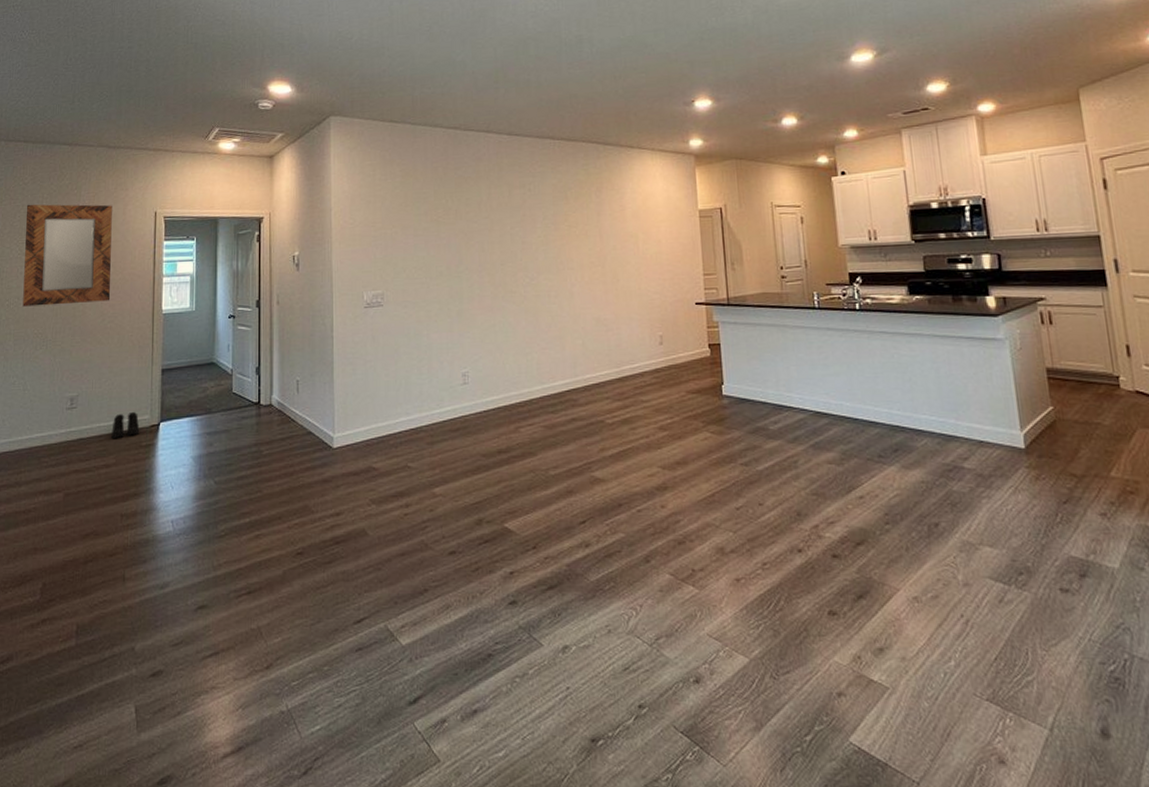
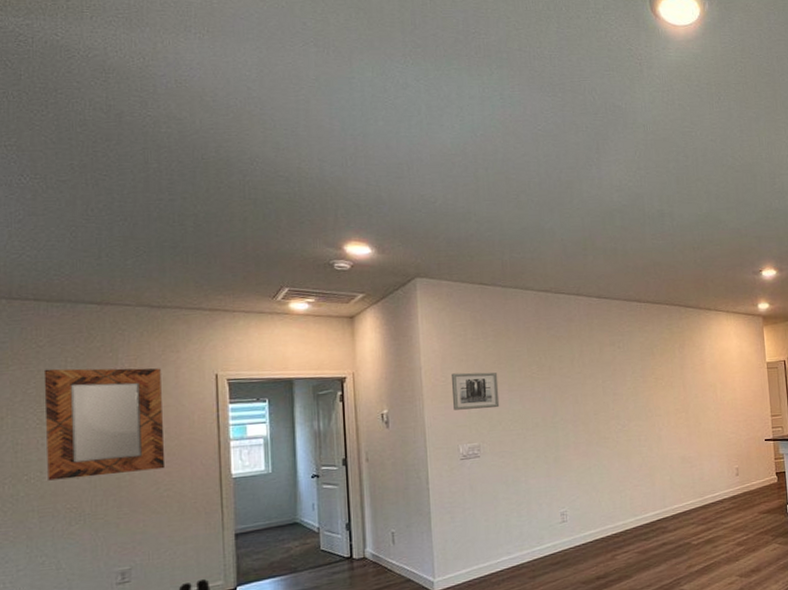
wall art: none [358,215,405,255] -> present [450,372,500,410]

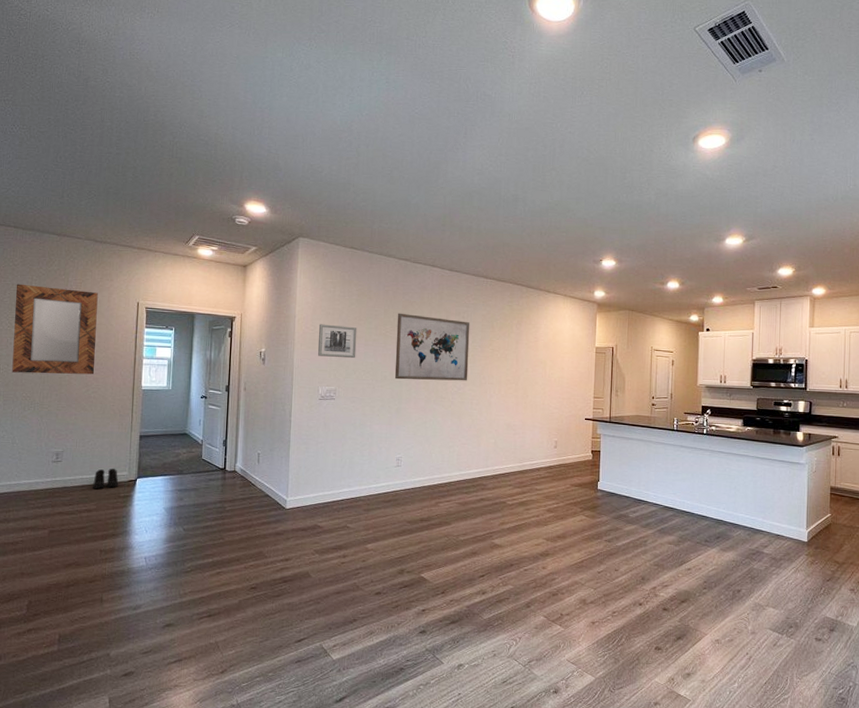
wall art: none [543,350,632,425] -> present [394,313,470,381]

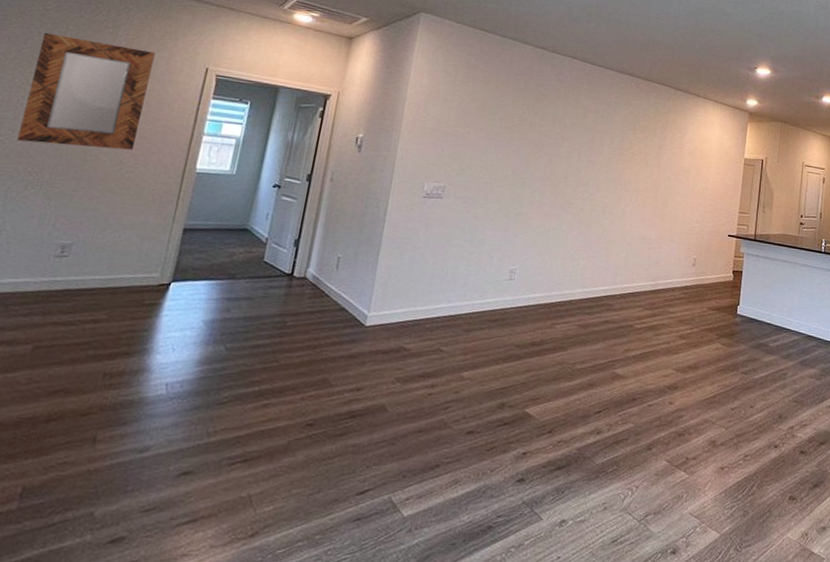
boots: present [93,468,119,489] -> none [107,267,146,294]
wall art: present [318,324,357,359] -> none [428,111,479,153]
wall art: present [394,313,470,381] -> none [517,105,610,187]

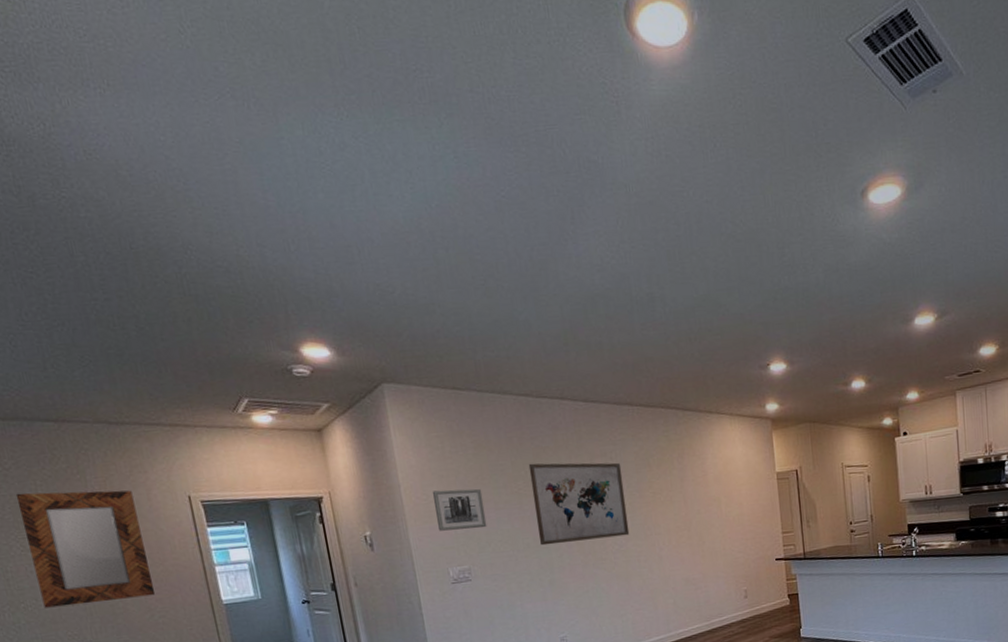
wall art: none [428,111,479,153] -> present [432,488,487,531]
wall art: none [517,105,610,187] -> present [528,462,630,546]

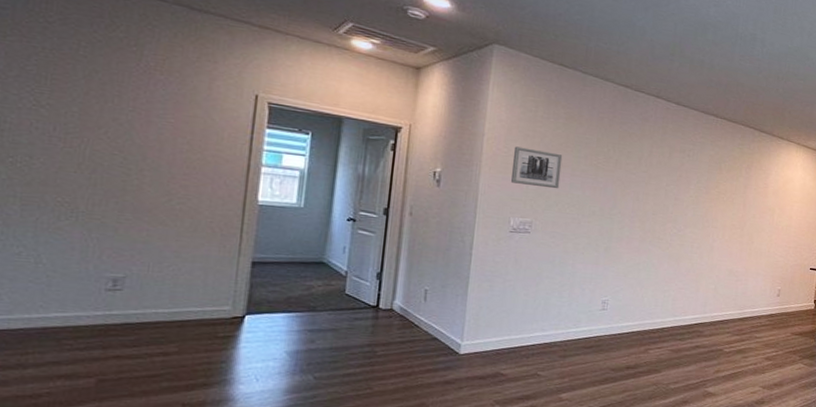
home mirror: present [15,490,156,608] -> none [38,48,192,181]
wall art: present [528,462,630,546] -> none [605,143,696,223]

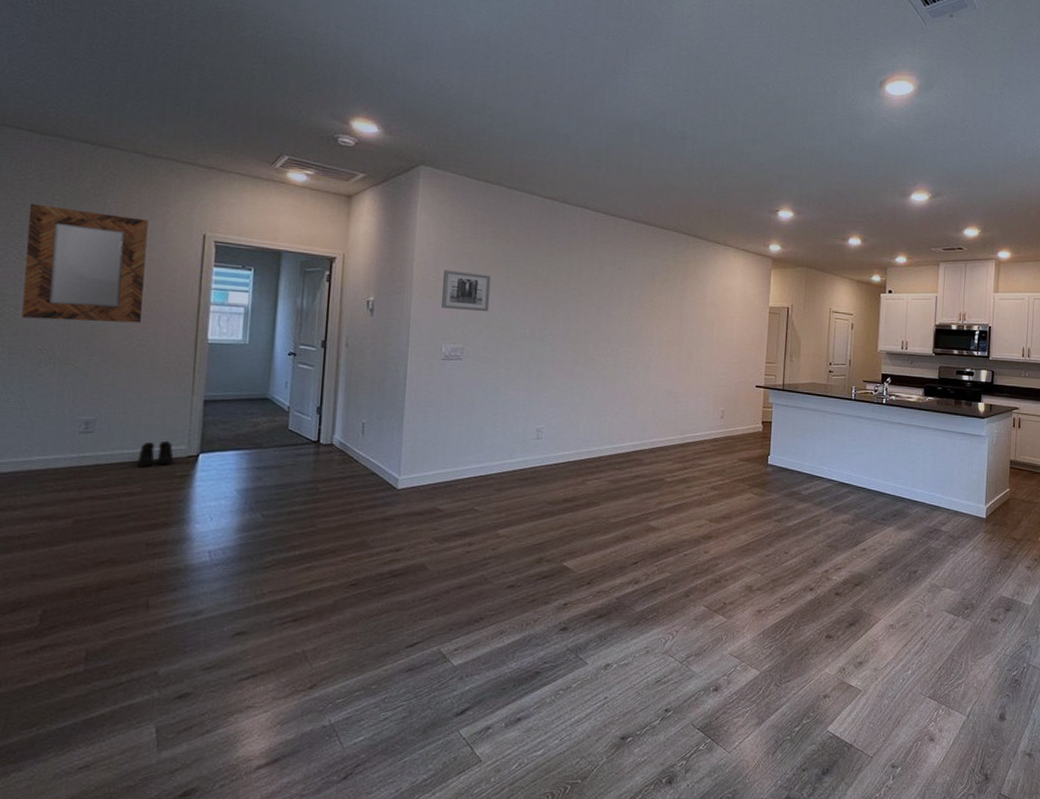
home mirror: none [38,48,192,181] -> present [22,203,148,323]
boots: none [173,300,217,327] -> present [137,440,174,468]

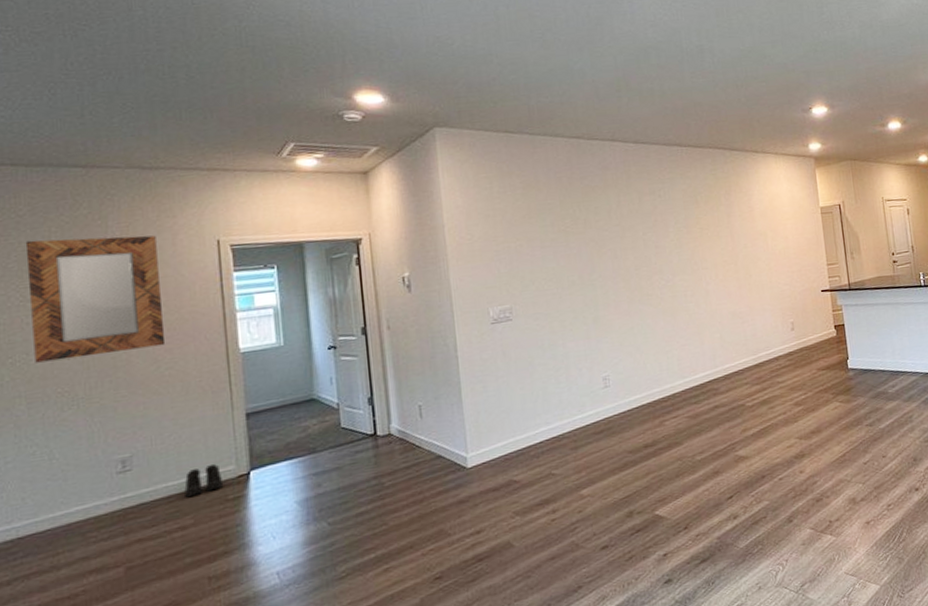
wall art: present [442,270,492,312] -> none [477,227,532,270]

